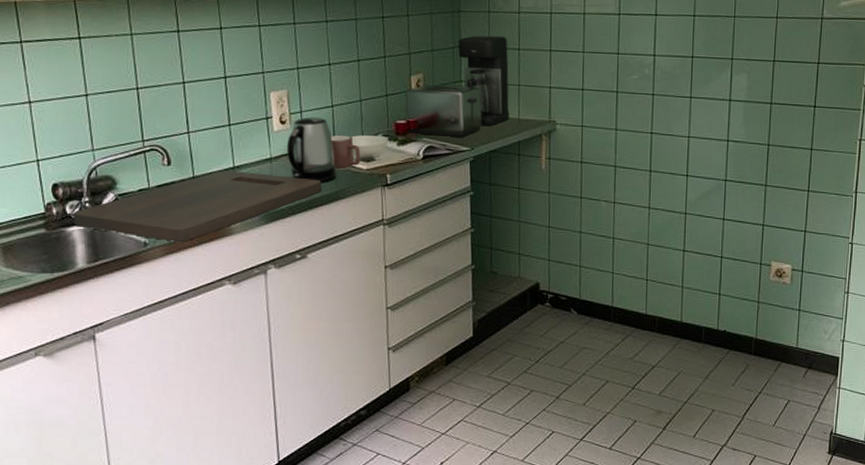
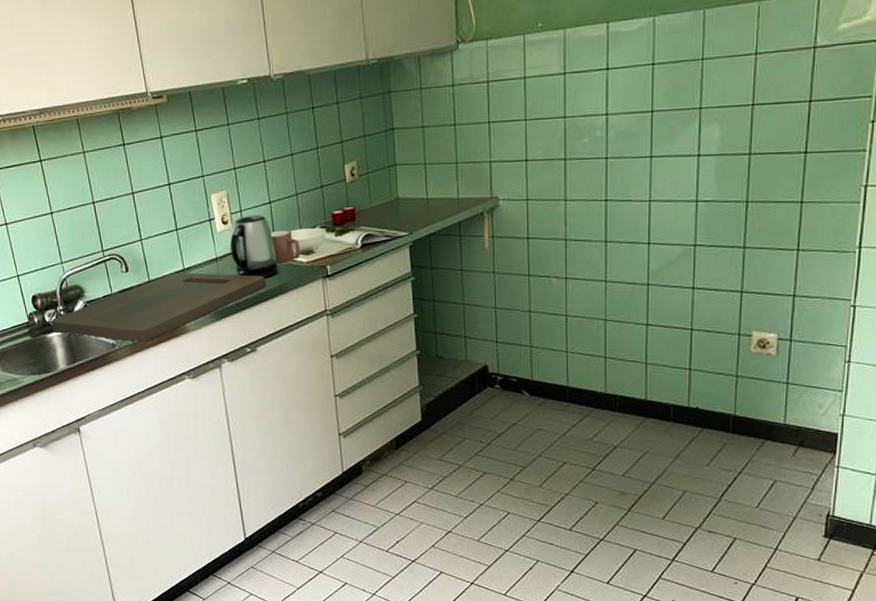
toaster: present [405,84,482,137] -> none [340,169,419,223]
coffee maker: present [458,35,510,127] -> none [391,112,448,209]

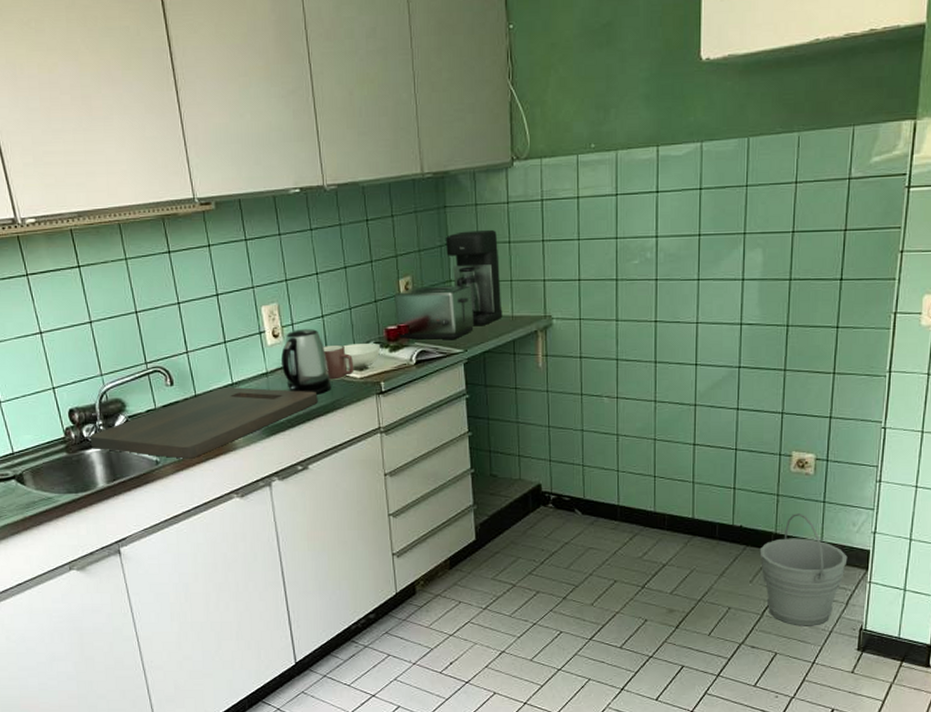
toaster: none [340,169,419,223] -> present [394,285,474,340]
coffee maker: none [391,112,448,209] -> present [446,229,503,326]
bucket: none [717,395,813,511] -> present [759,513,848,626]

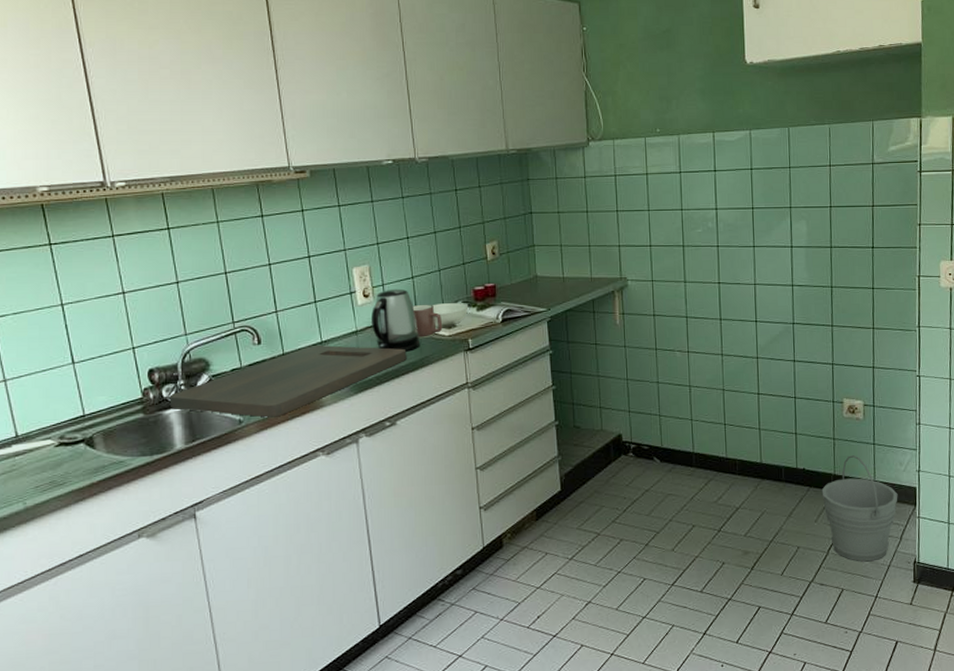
toaster: present [394,285,474,340] -> none [481,250,556,299]
coffee maker: present [446,229,503,326] -> none [529,200,582,287]

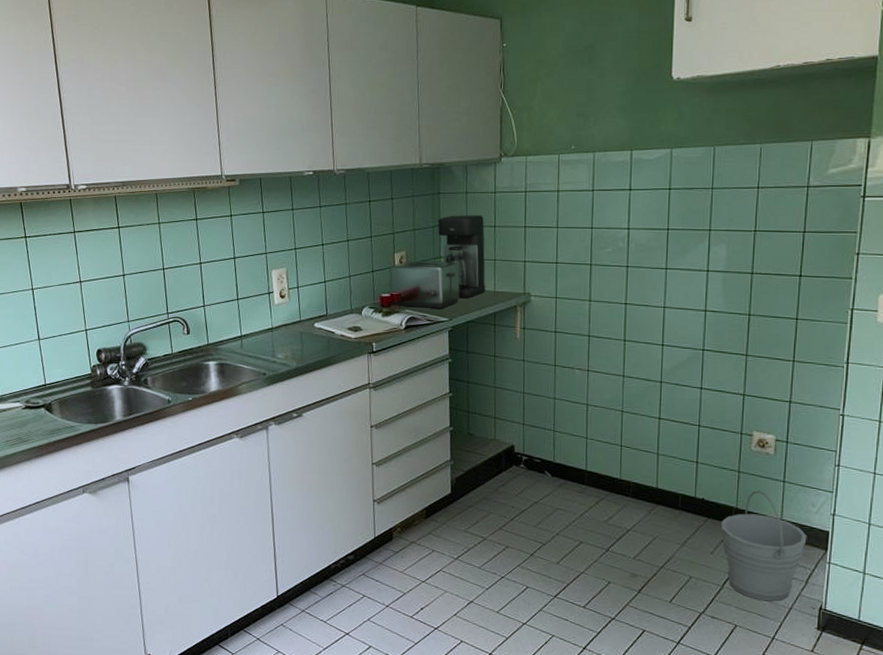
cutting board: present [169,345,407,418] -> none [112,339,316,400]
kettle: present [372,288,421,352] -> none [286,291,329,350]
mug: present [412,304,443,339] -> none [323,307,350,340]
bowl: present [432,303,469,328] -> none [341,307,375,331]
toaster: none [481,250,556,299] -> present [389,261,460,309]
coffee maker: none [529,200,582,287] -> present [438,214,486,299]

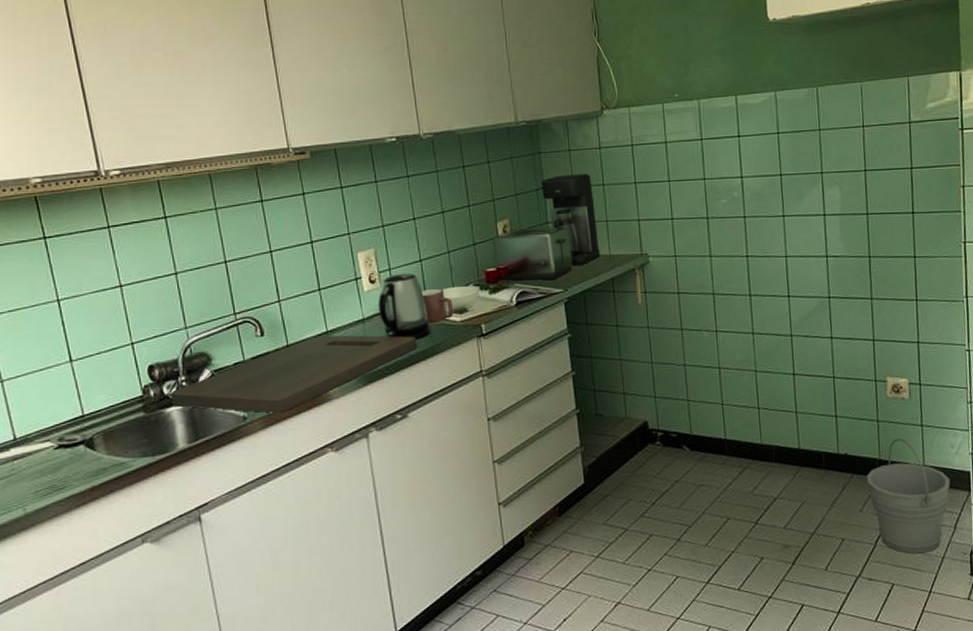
cutting board: none [112,339,316,400] -> present [170,335,417,413]
kettle: none [286,291,329,350] -> present [378,273,431,340]
mug: none [323,307,350,340] -> present [421,288,454,326]
bowl: none [341,307,375,331] -> present [442,286,481,314]

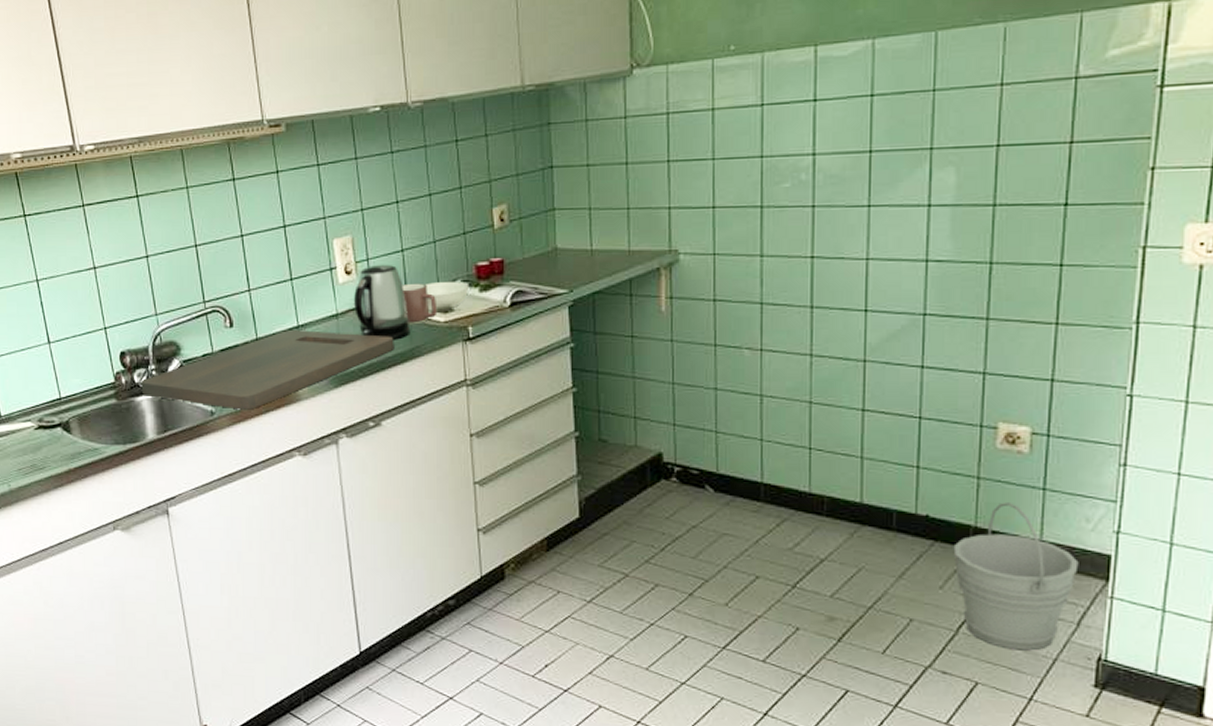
toaster: present [493,226,573,281] -> none [487,214,581,278]
coffee maker: present [542,173,600,266] -> none [550,148,617,263]

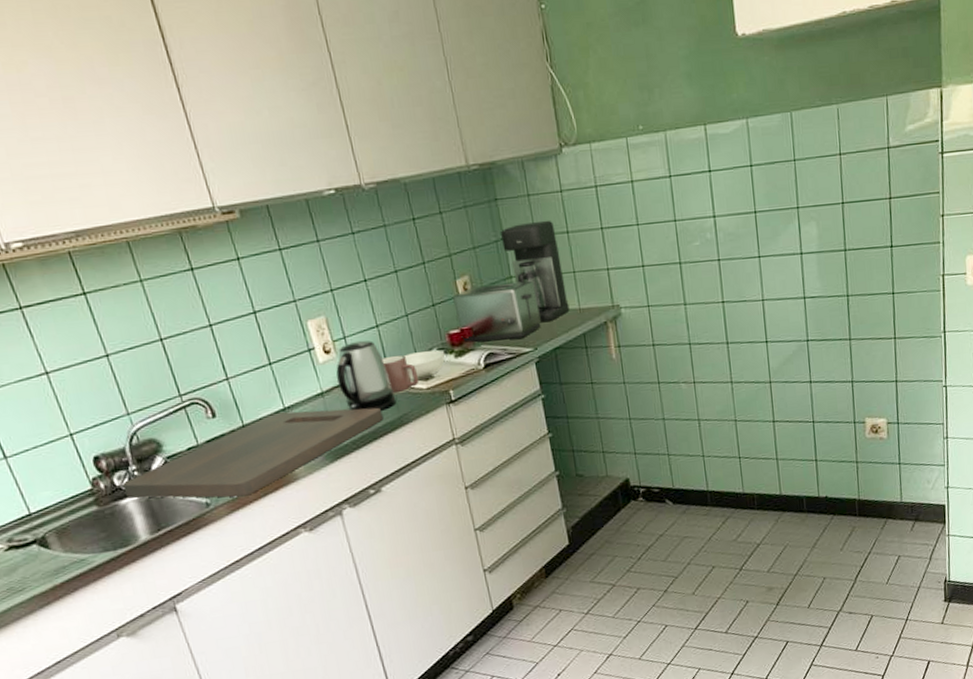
toaster: none [487,214,581,278] -> present [453,280,541,343]
coffee maker: none [550,148,617,263] -> present [501,220,570,323]
bucket: present [953,502,1079,651] -> none [846,477,927,587]

